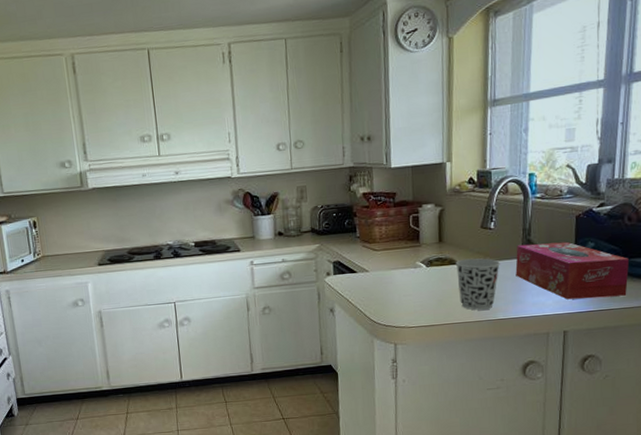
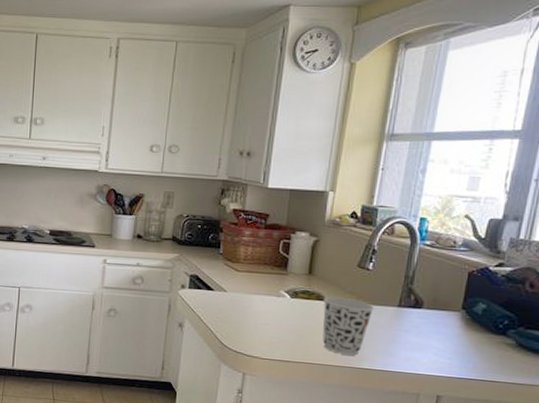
tissue box: present [515,241,629,300] -> none [390,292,525,370]

